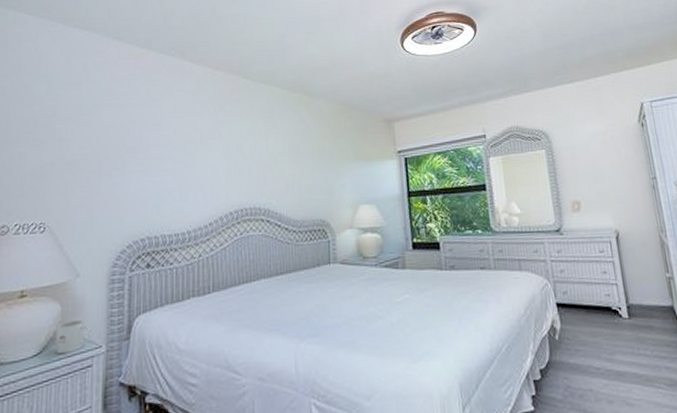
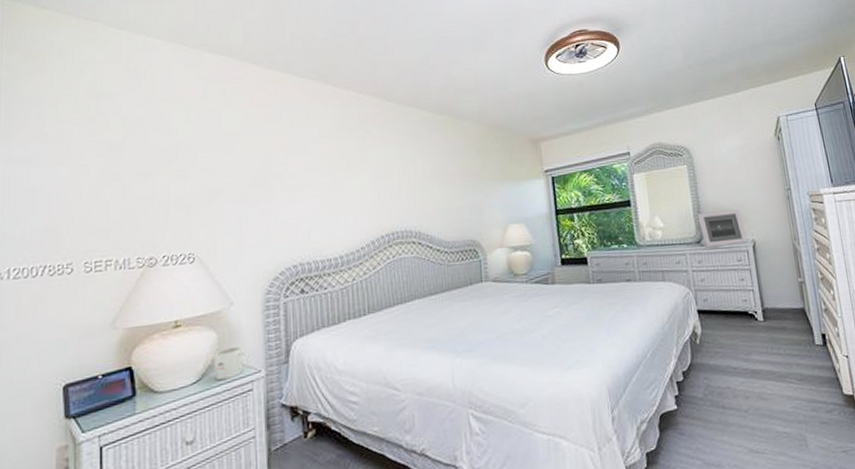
picture frame: none [557,197,610,237] -> present [698,209,747,248]

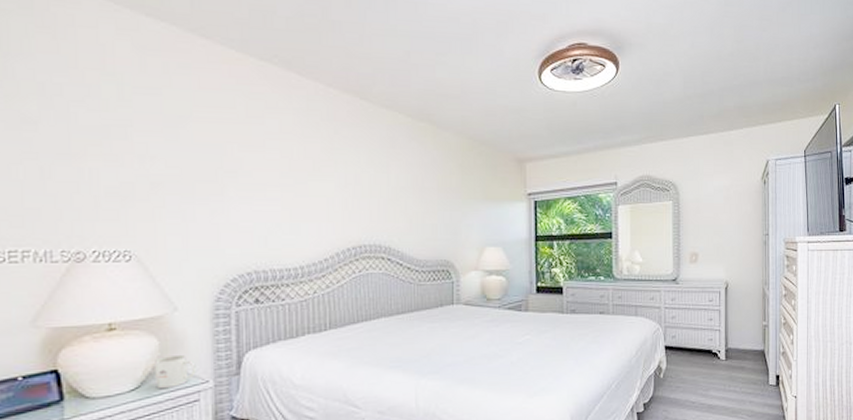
picture frame: present [698,209,747,248] -> none [677,250,720,286]

